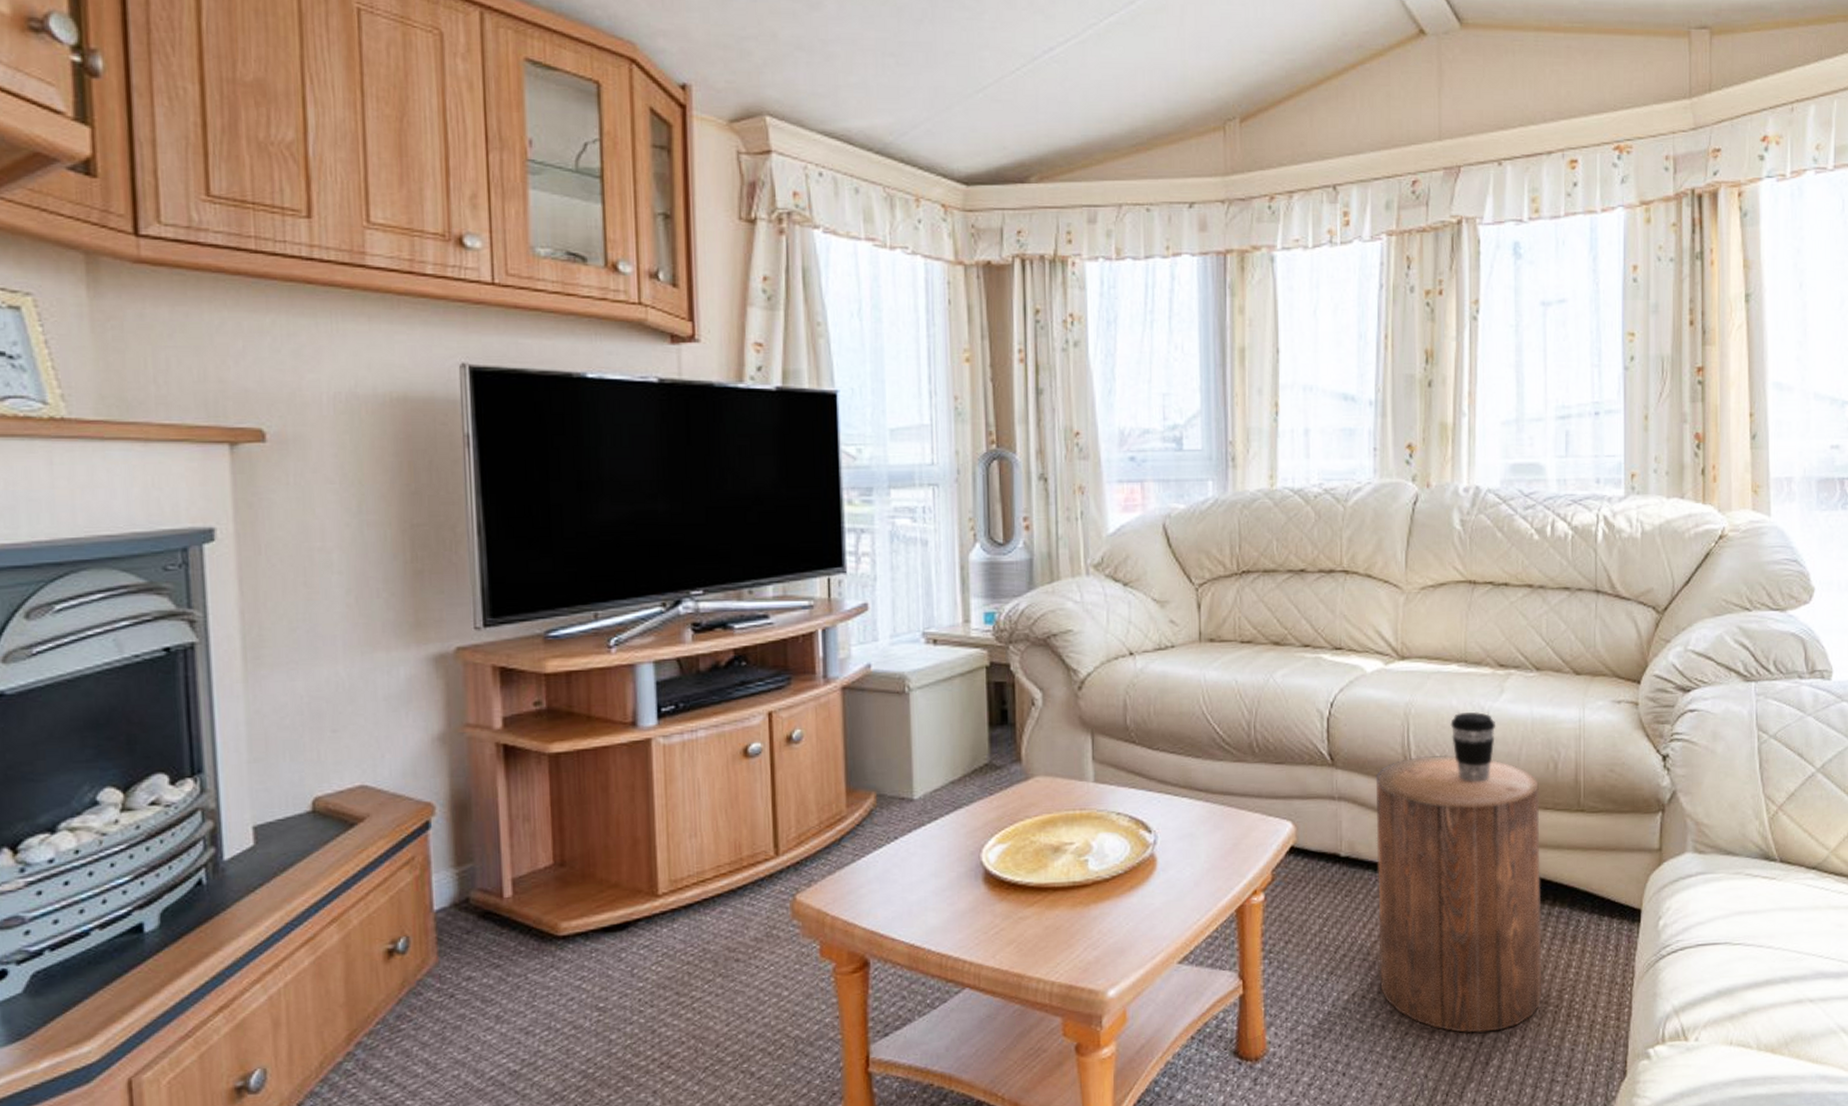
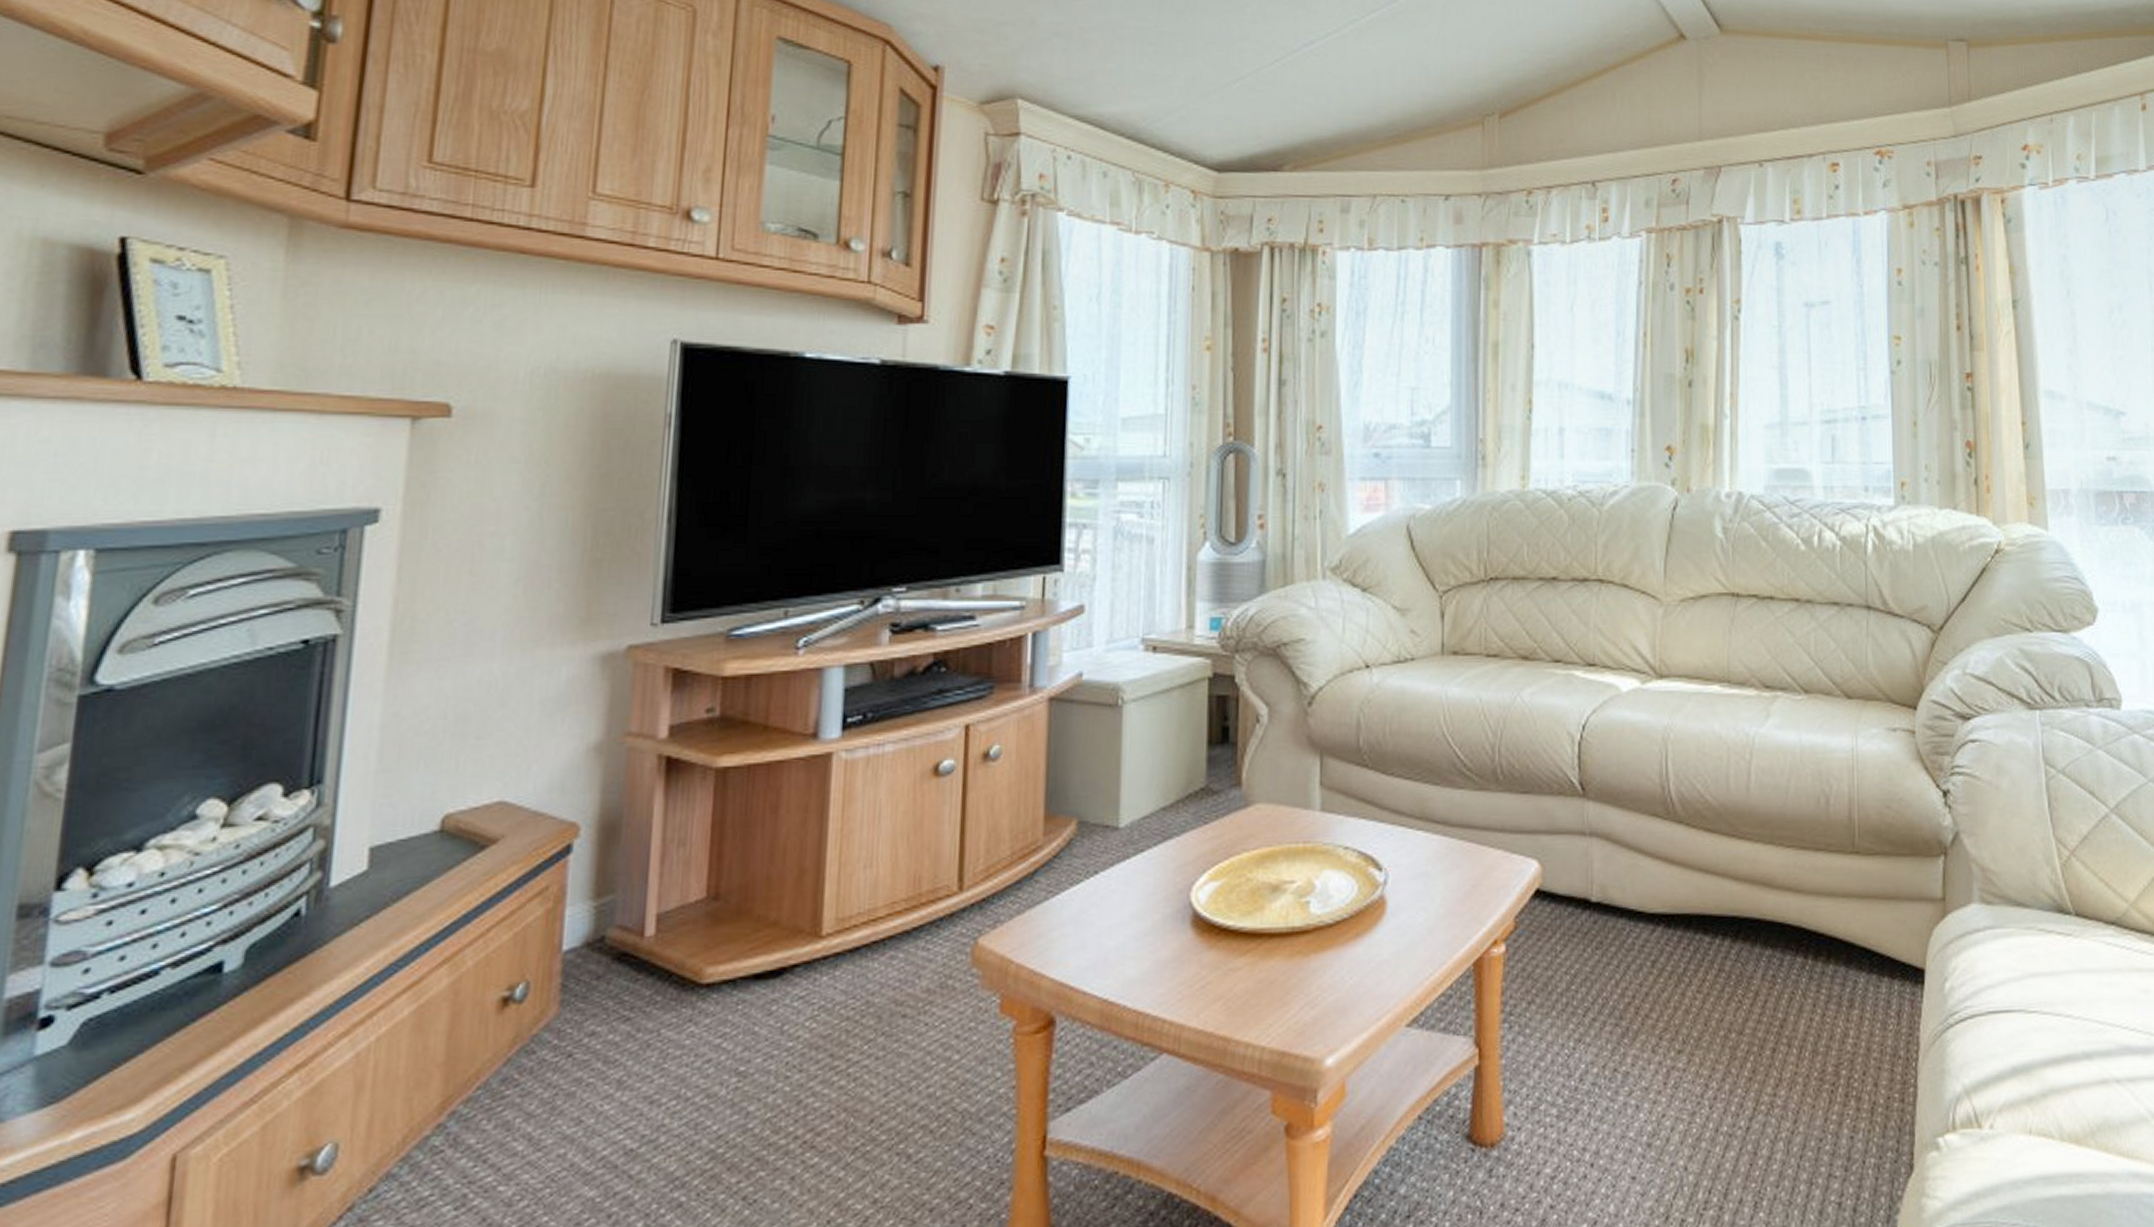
stool: present [1375,755,1542,1033] -> none [1630,787,1817,1116]
coffee cup: present [1450,711,1496,782] -> none [1712,737,1762,818]

